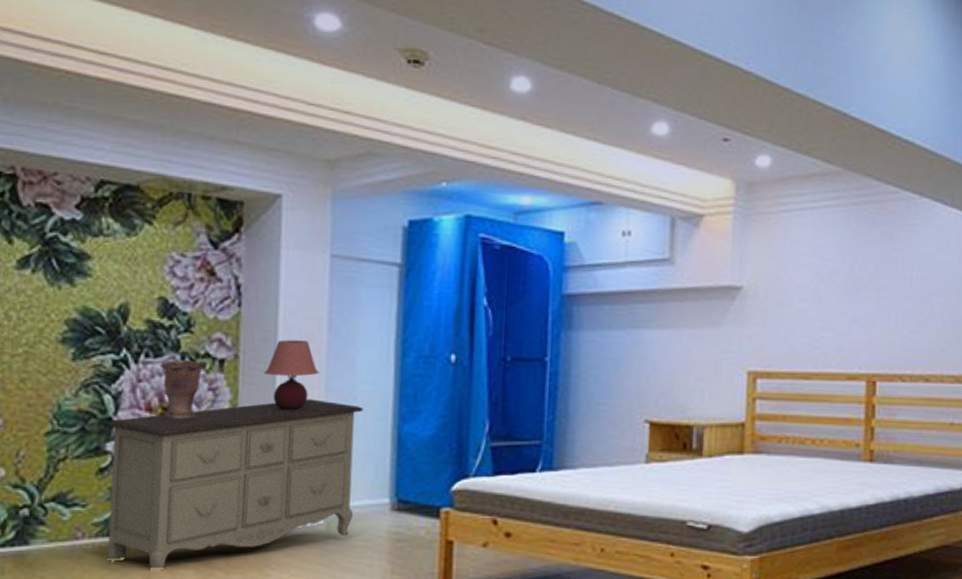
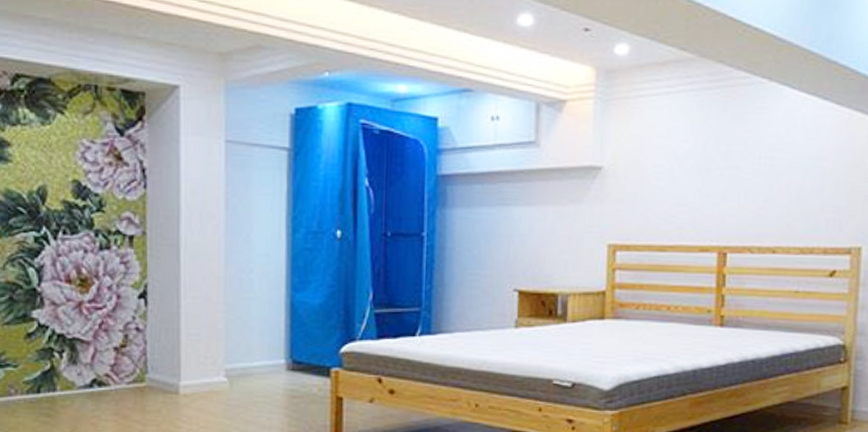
dresser: present [107,399,364,570] -> none [33,271,259,423]
vase: present [159,359,207,419] -> none [76,236,118,289]
table lamp: present [264,340,319,410] -> none [169,218,219,281]

